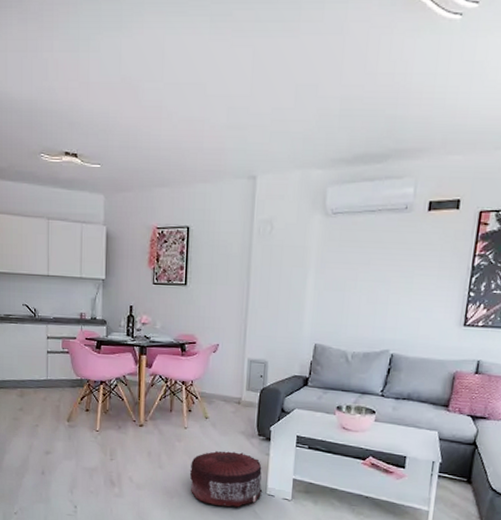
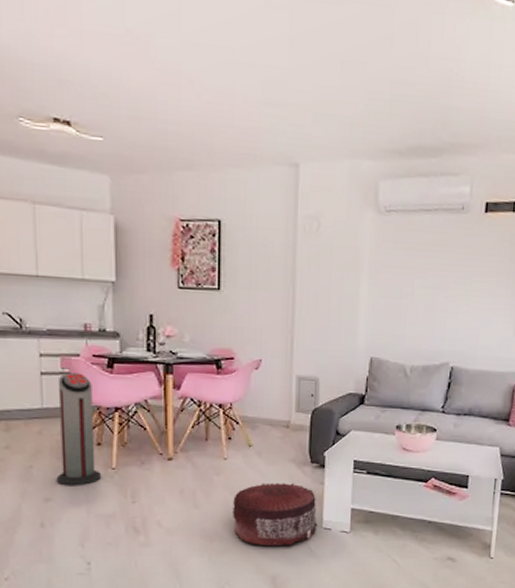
air purifier: none [55,352,88,444] -> present [56,372,102,486]

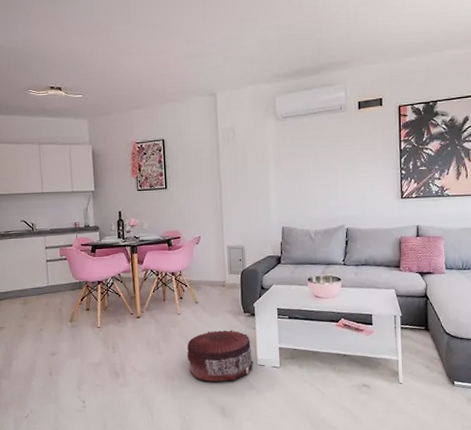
air purifier: present [56,372,102,486] -> none [58,258,91,343]

